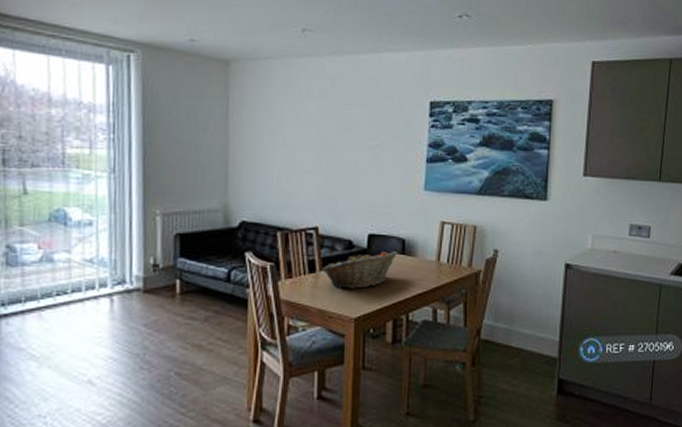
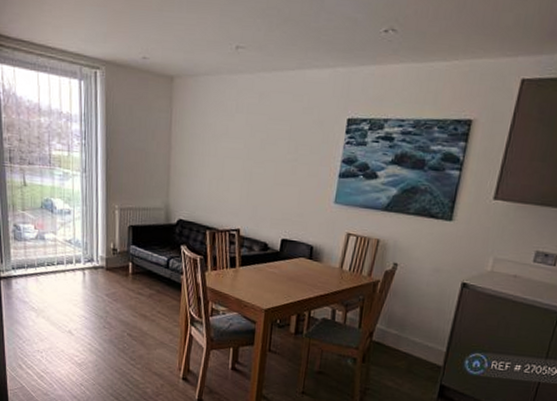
fruit basket: present [322,252,398,289] -> none [241,254,306,286]

